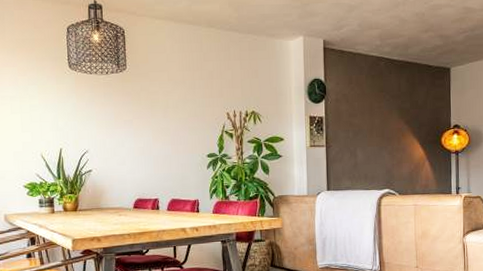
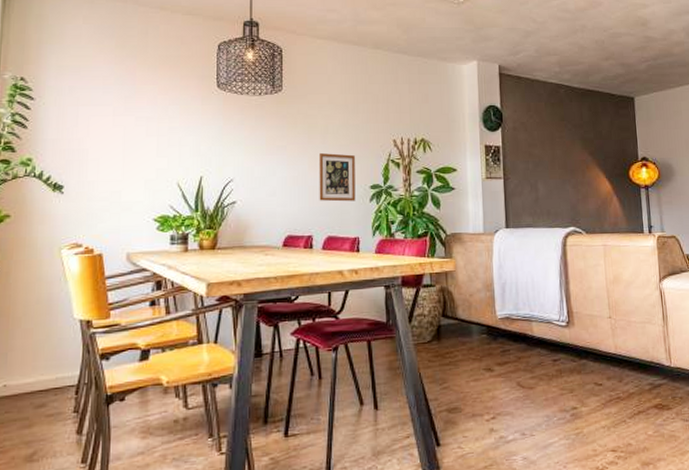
picture frame: none [161,126,195,169] -> present [318,153,356,202]

